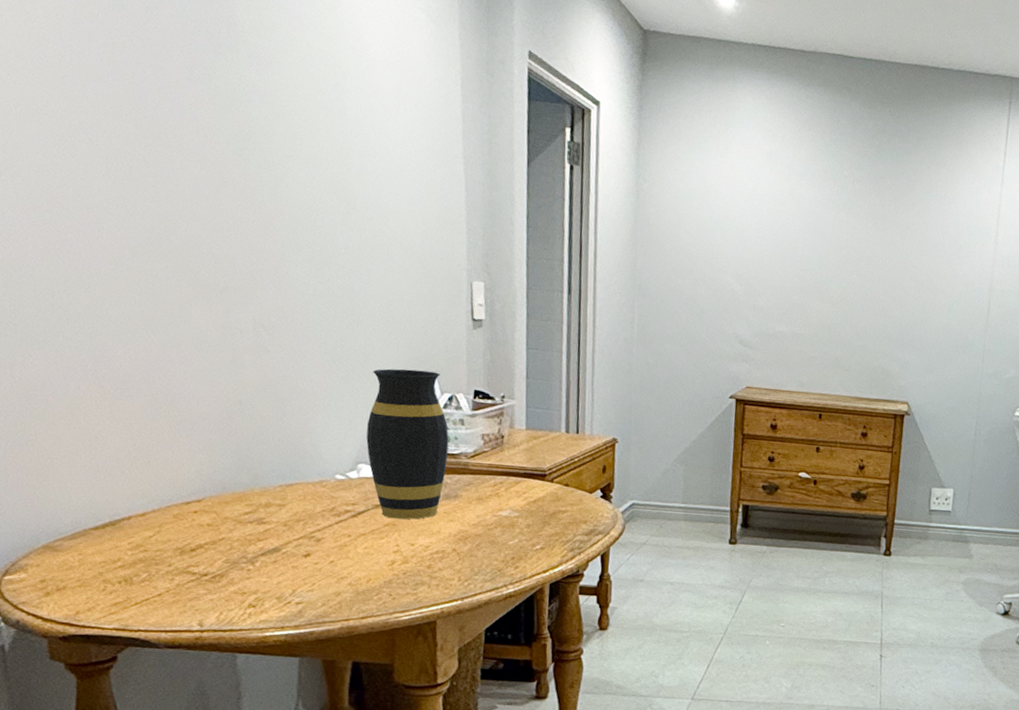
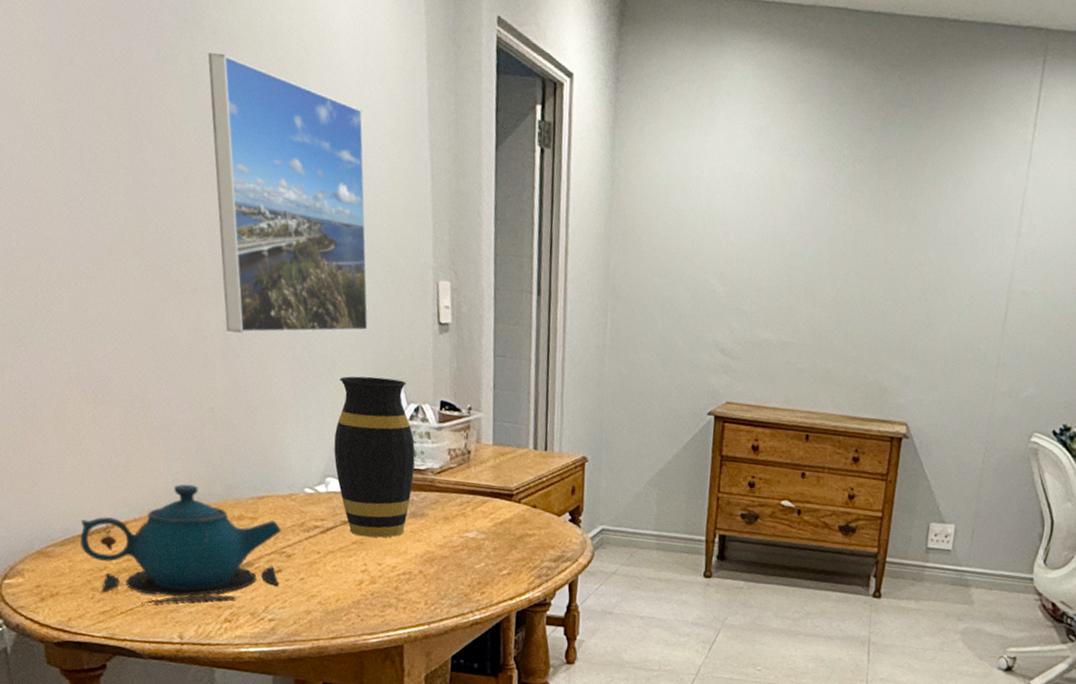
teapot: none [91,474,312,594] -> present [80,484,282,604]
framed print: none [242,74,403,331] -> present [207,53,368,334]

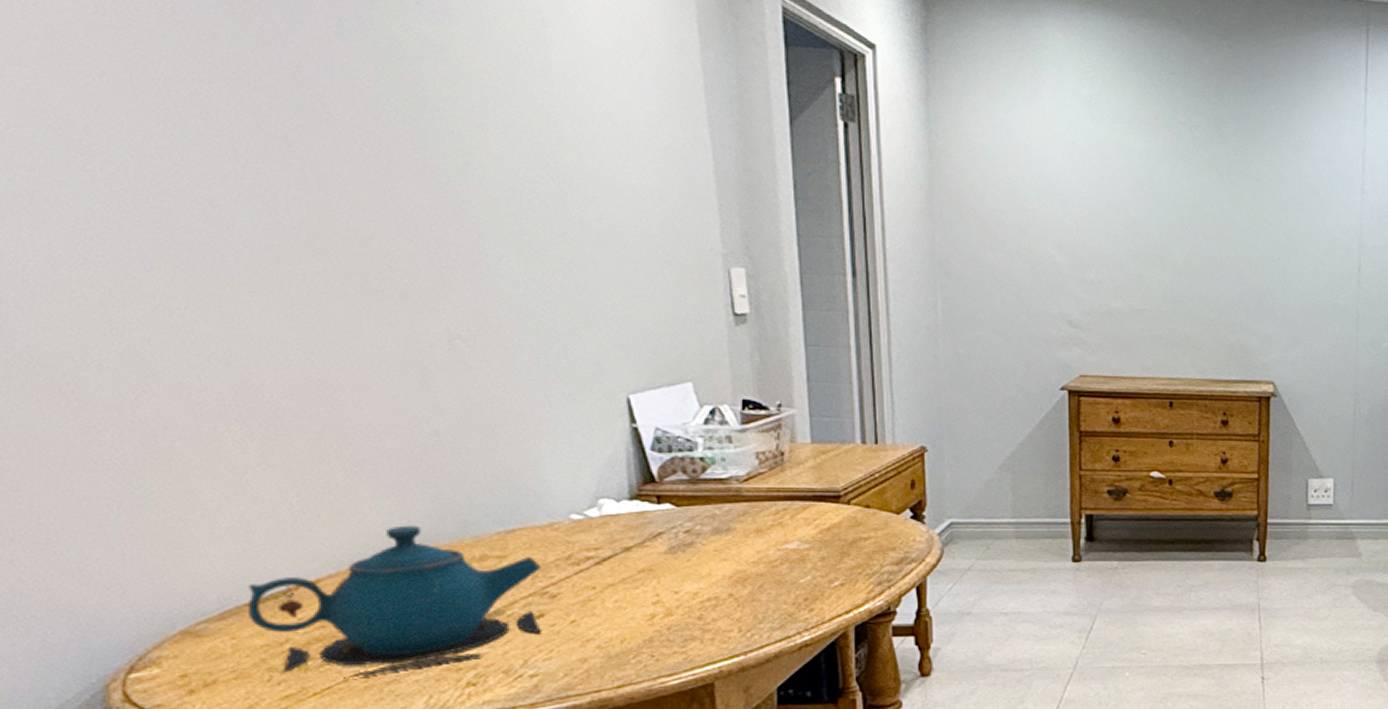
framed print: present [207,53,368,334] -> none [410,25,643,341]
vase: present [334,376,416,538] -> none [607,379,714,563]

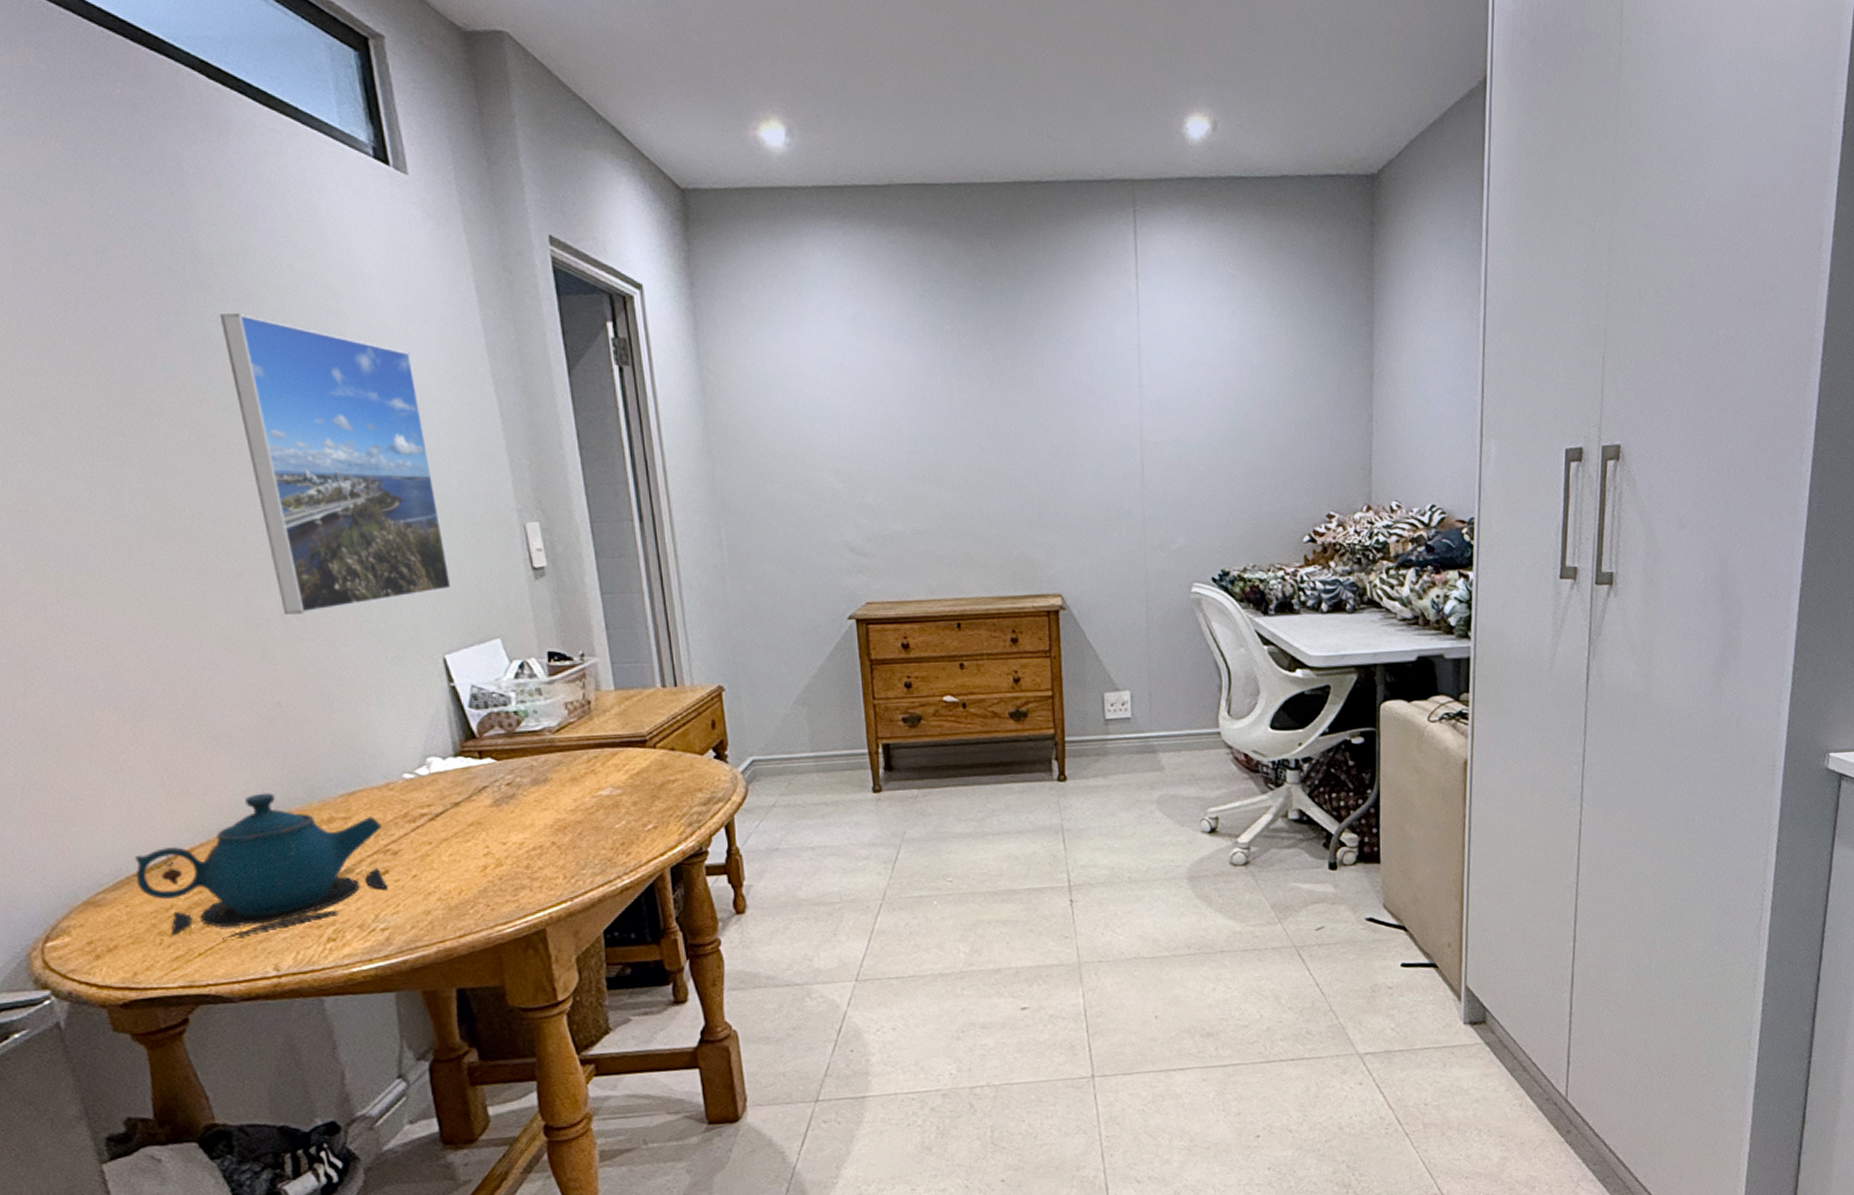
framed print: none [410,25,643,341] -> present [219,314,451,615]

